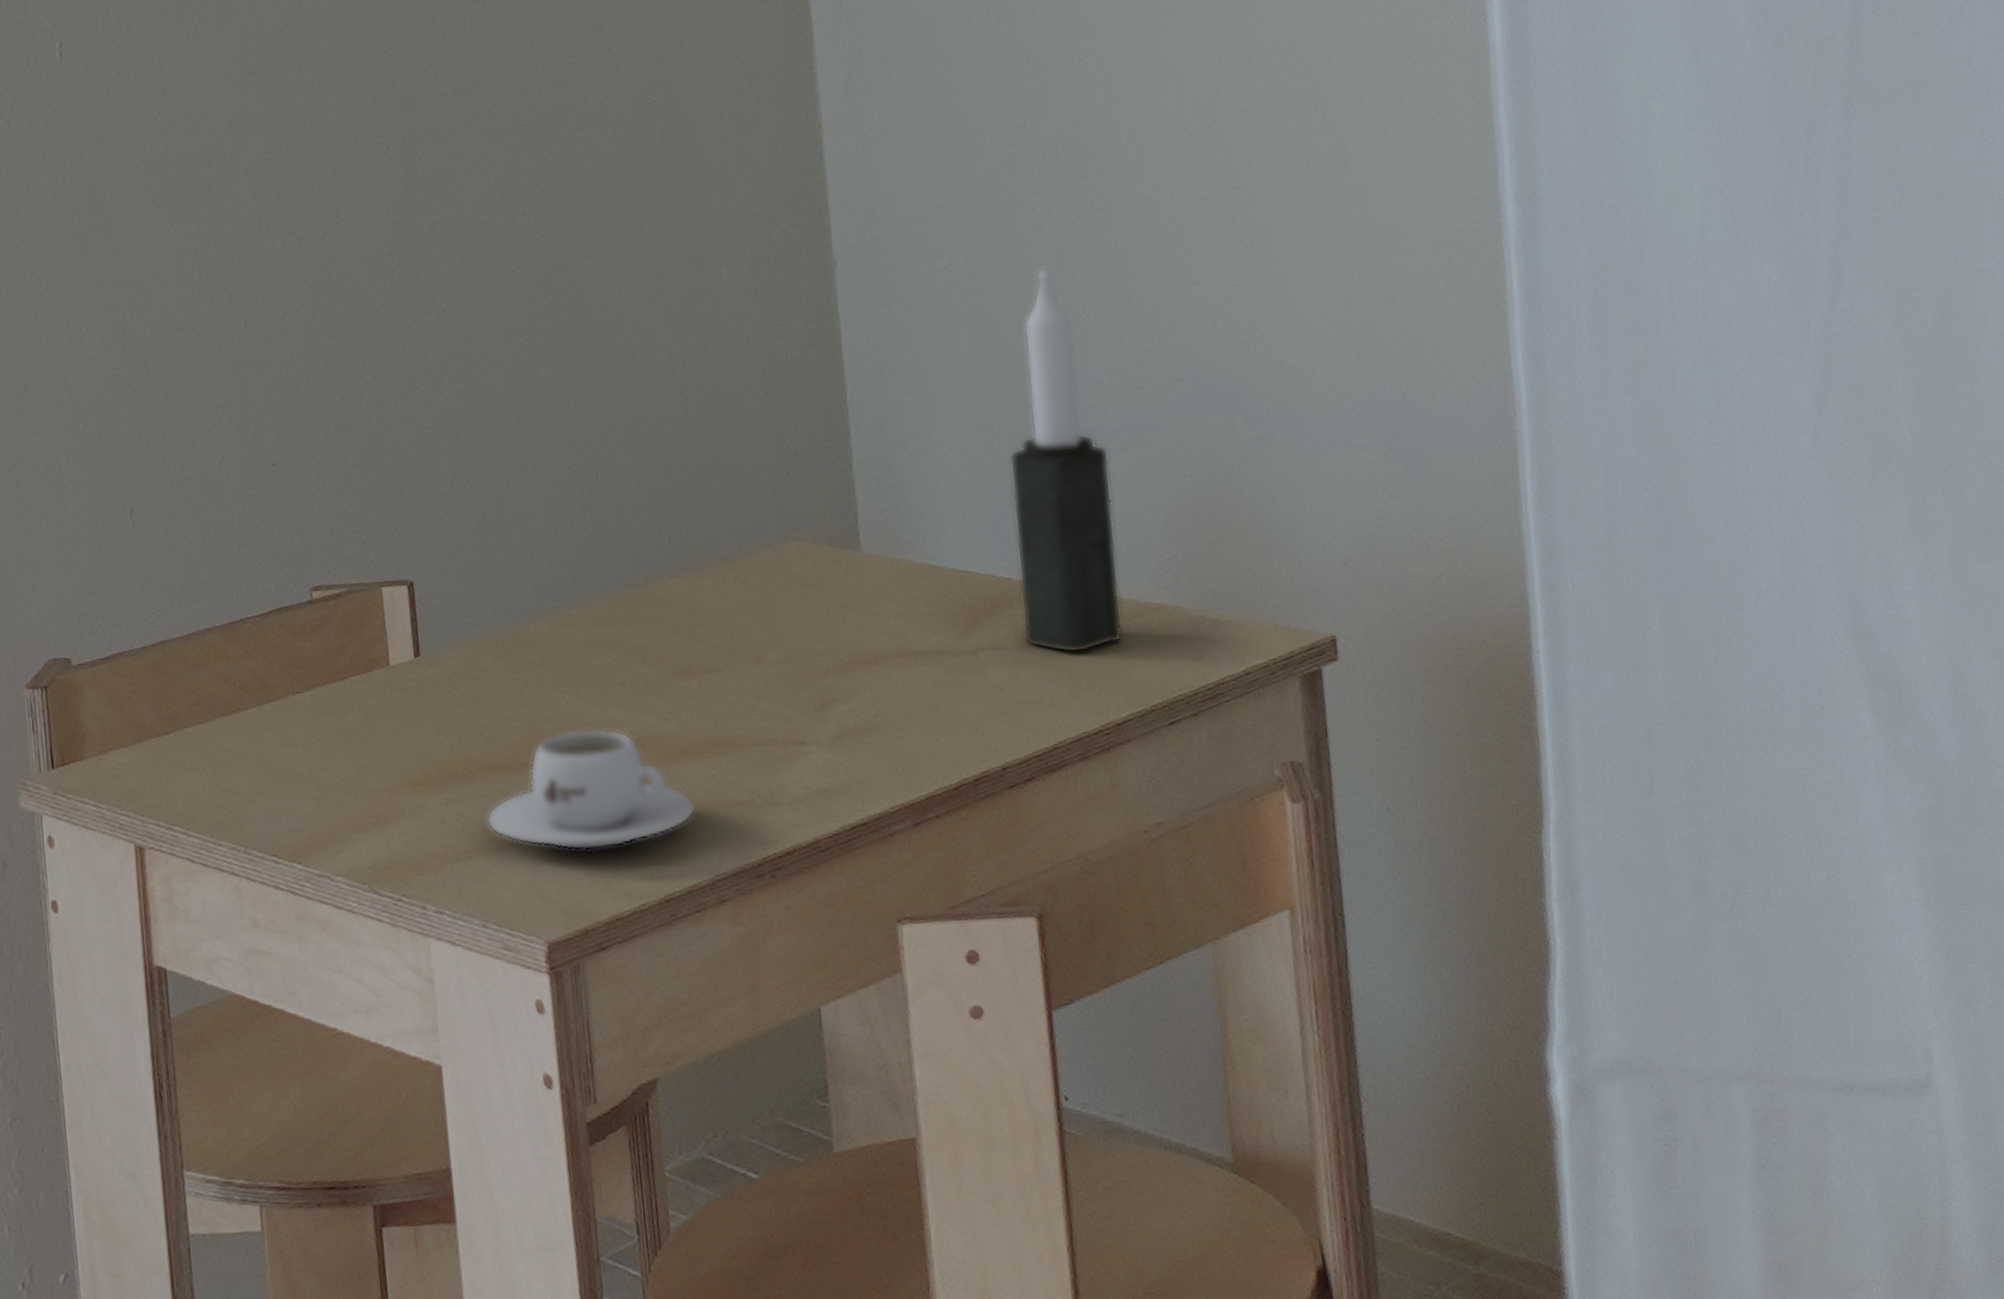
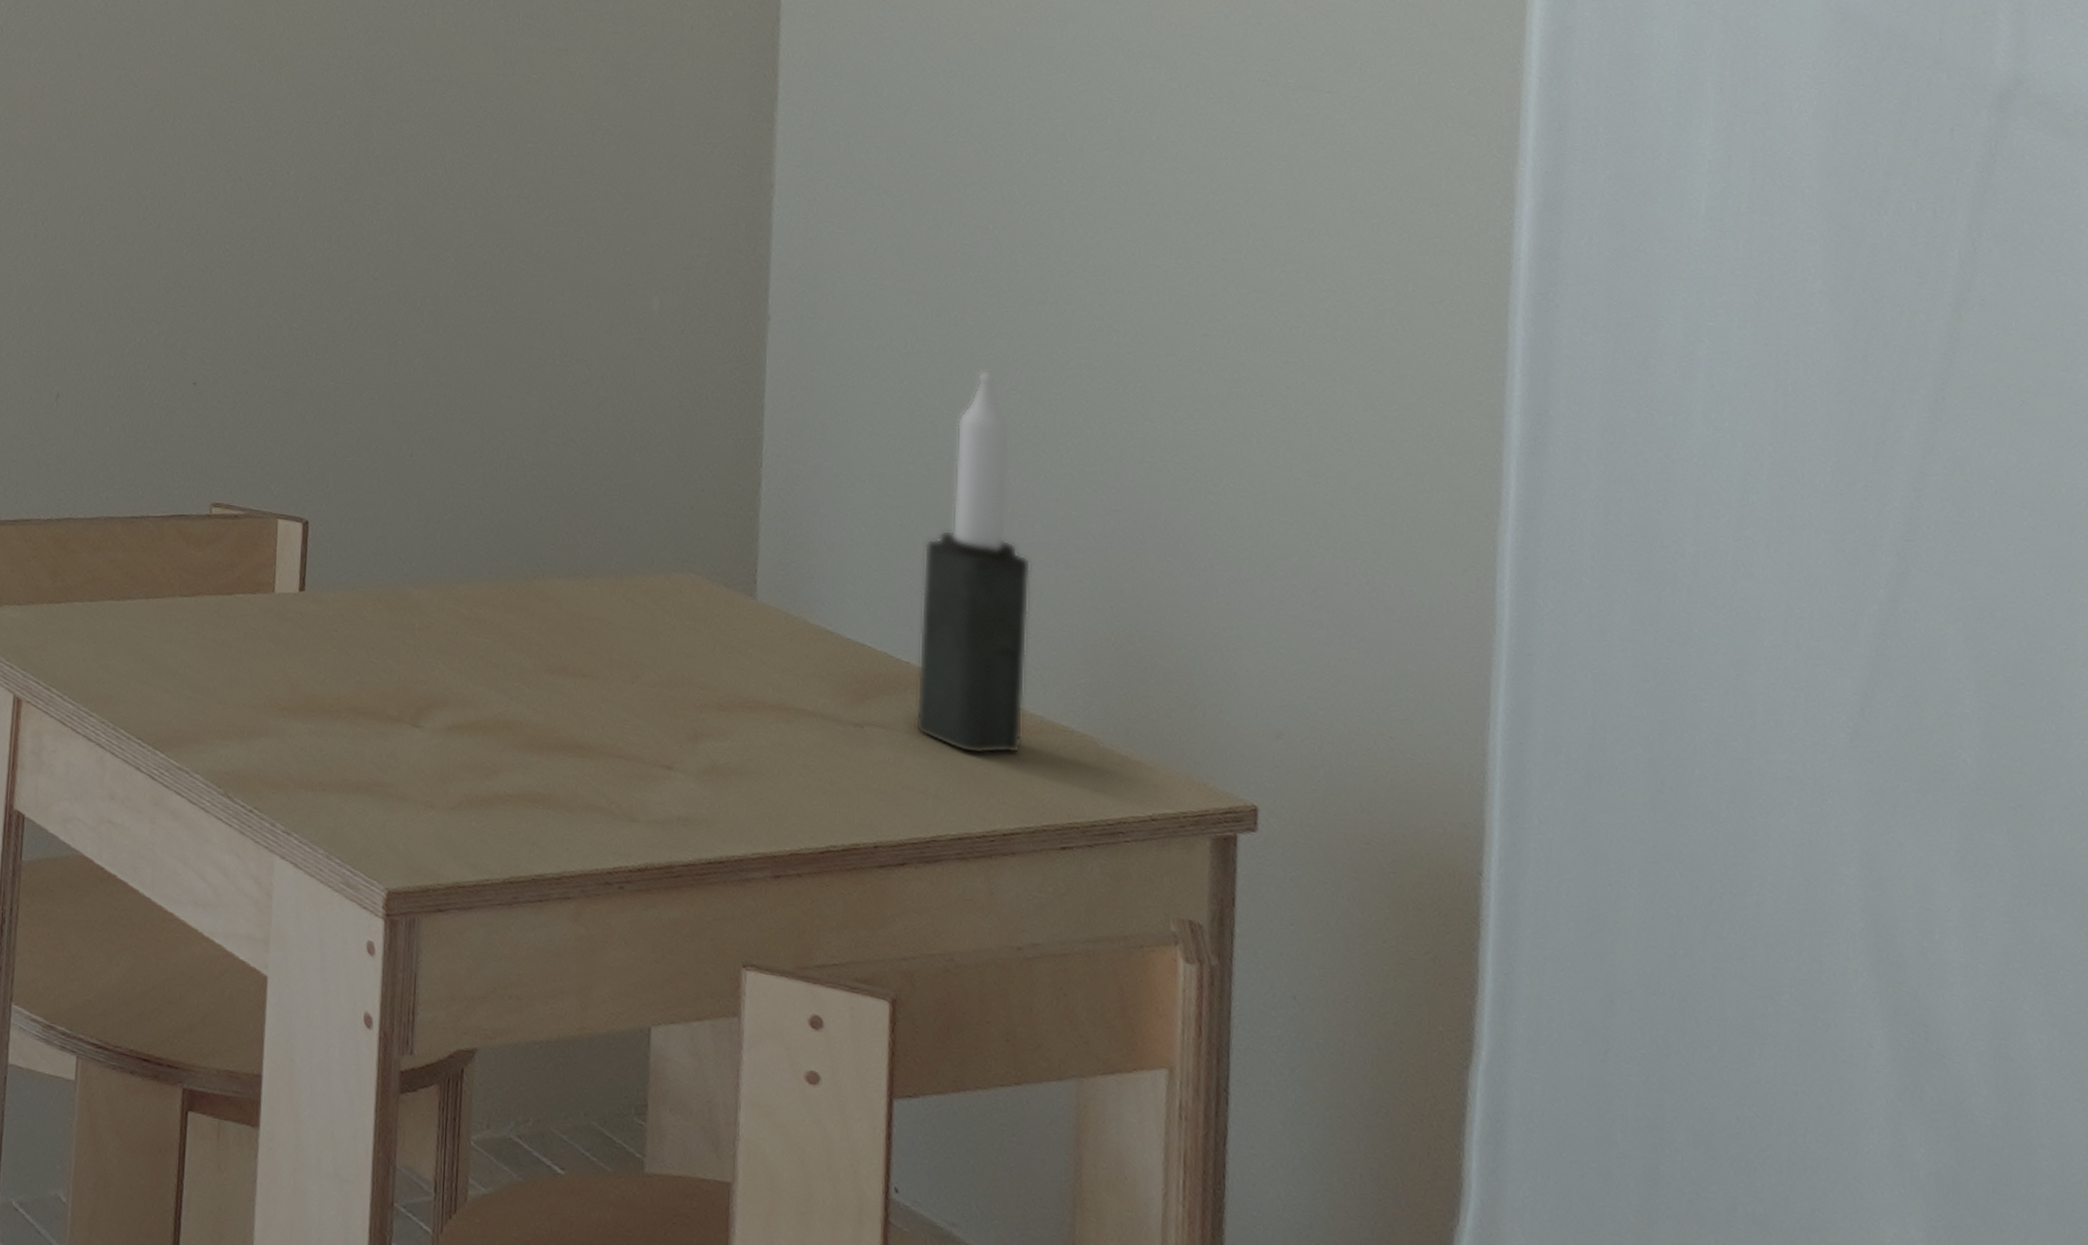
teacup: present [486,728,696,851] -> none [345,695,553,819]

